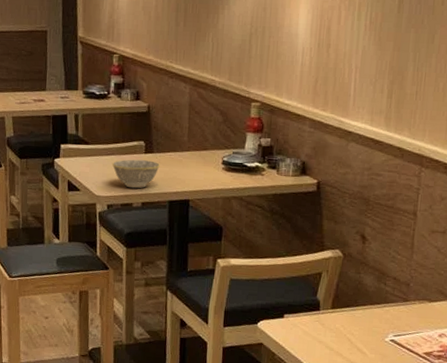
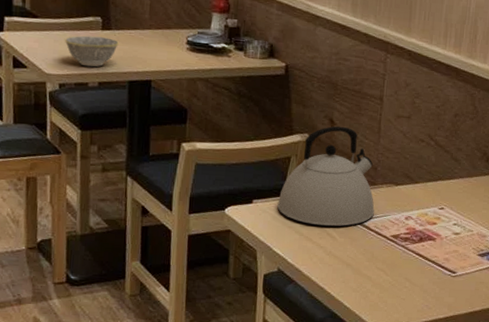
kettle: none [308,241,406,342] -> present [277,126,374,227]

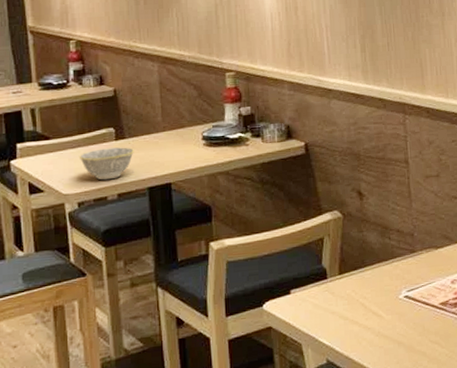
kettle: present [277,126,374,227] -> none [316,196,418,306]

